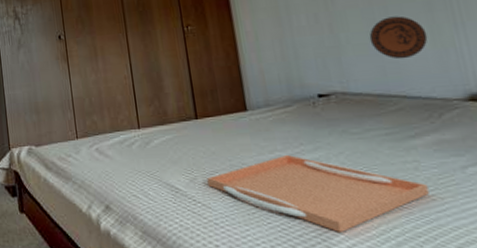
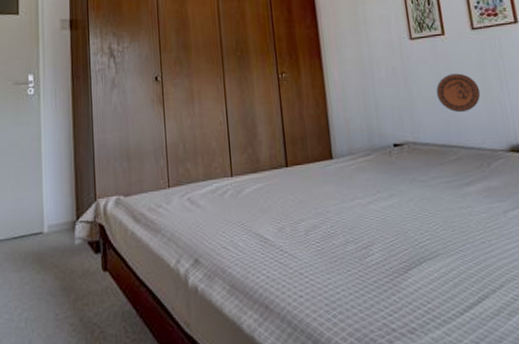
serving tray: present [207,155,429,232] -> none [294,203,479,277]

